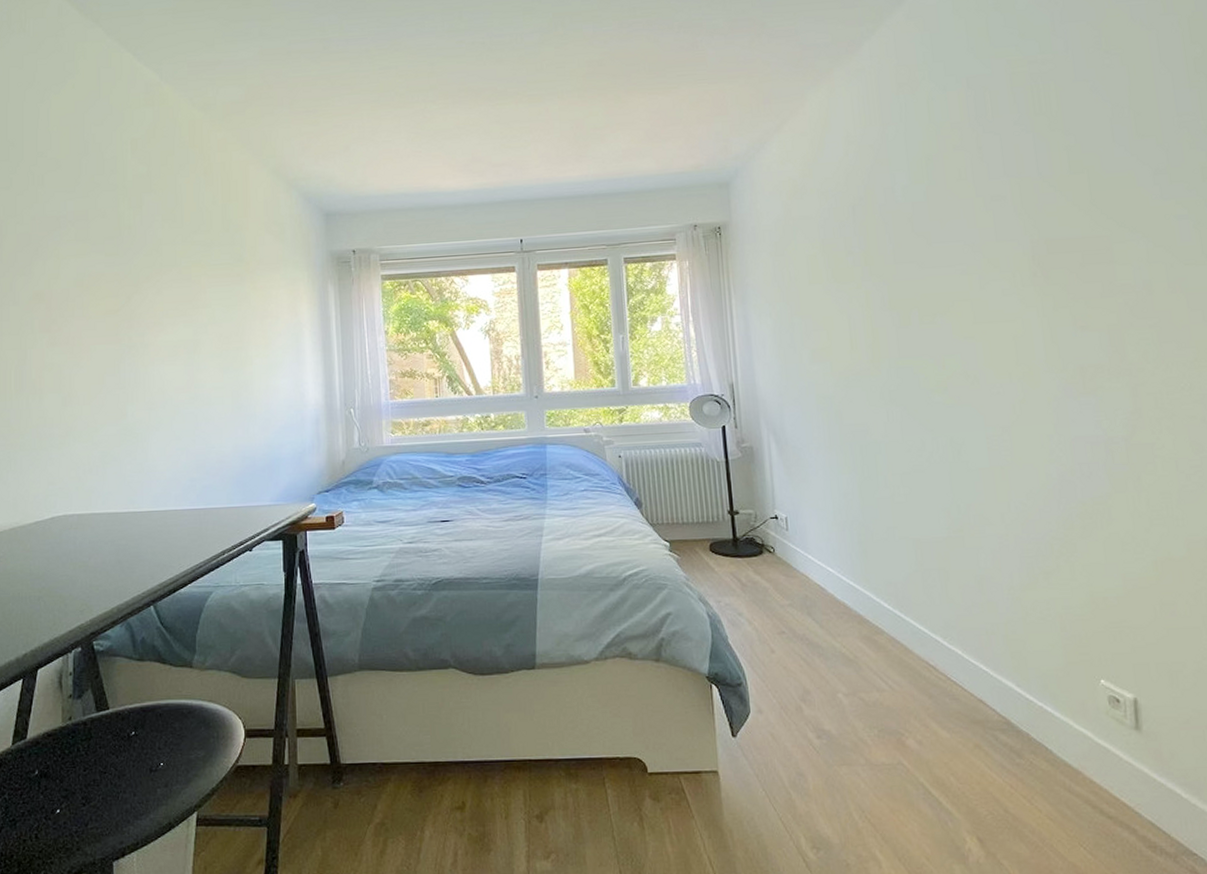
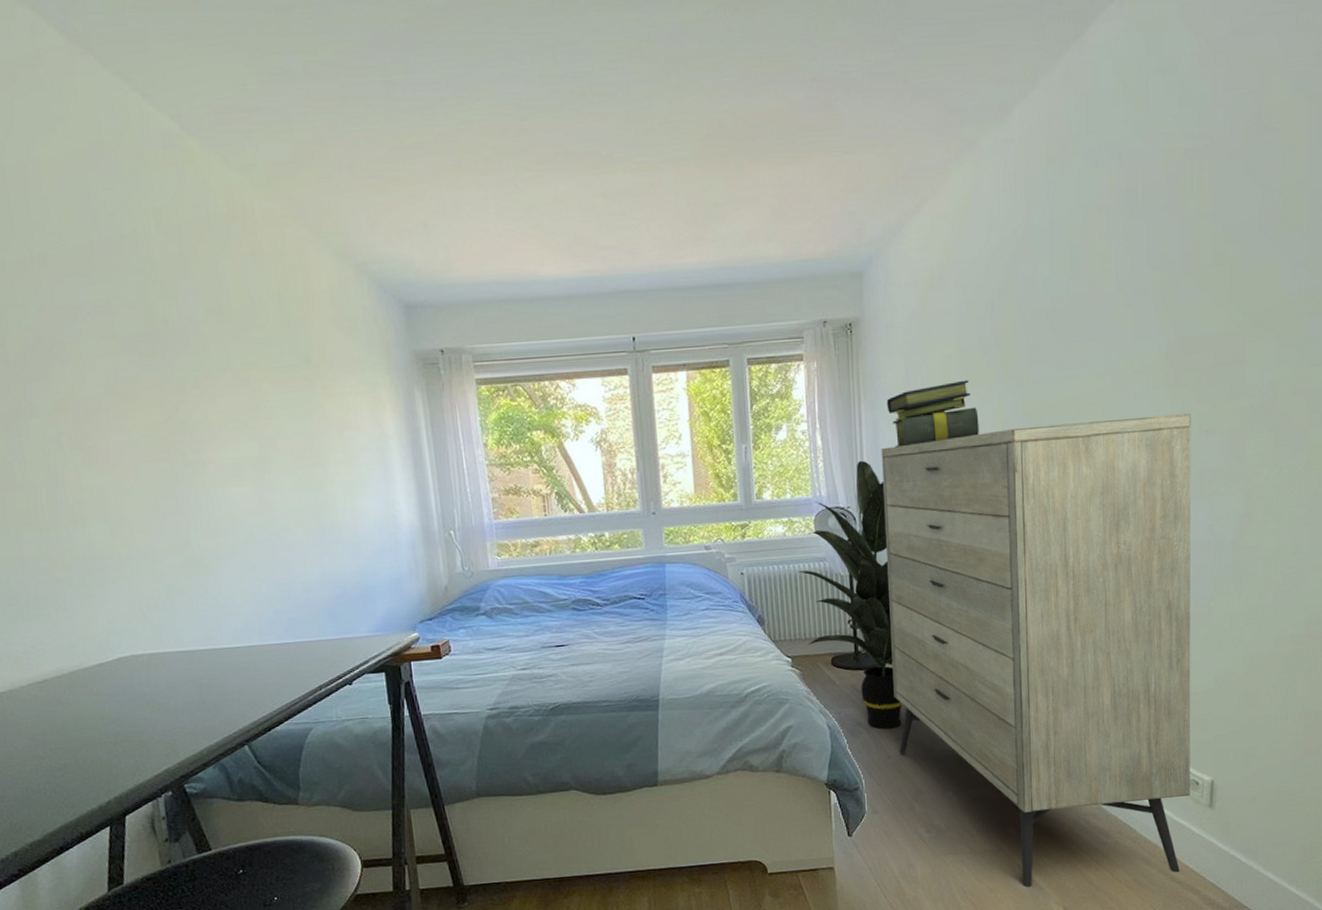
indoor plant: none [675,351,784,621] -> present [798,461,902,730]
dresser: none [752,310,1111,810] -> present [881,413,1191,887]
stack of books: none [756,277,849,339] -> present [886,380,979,448]

